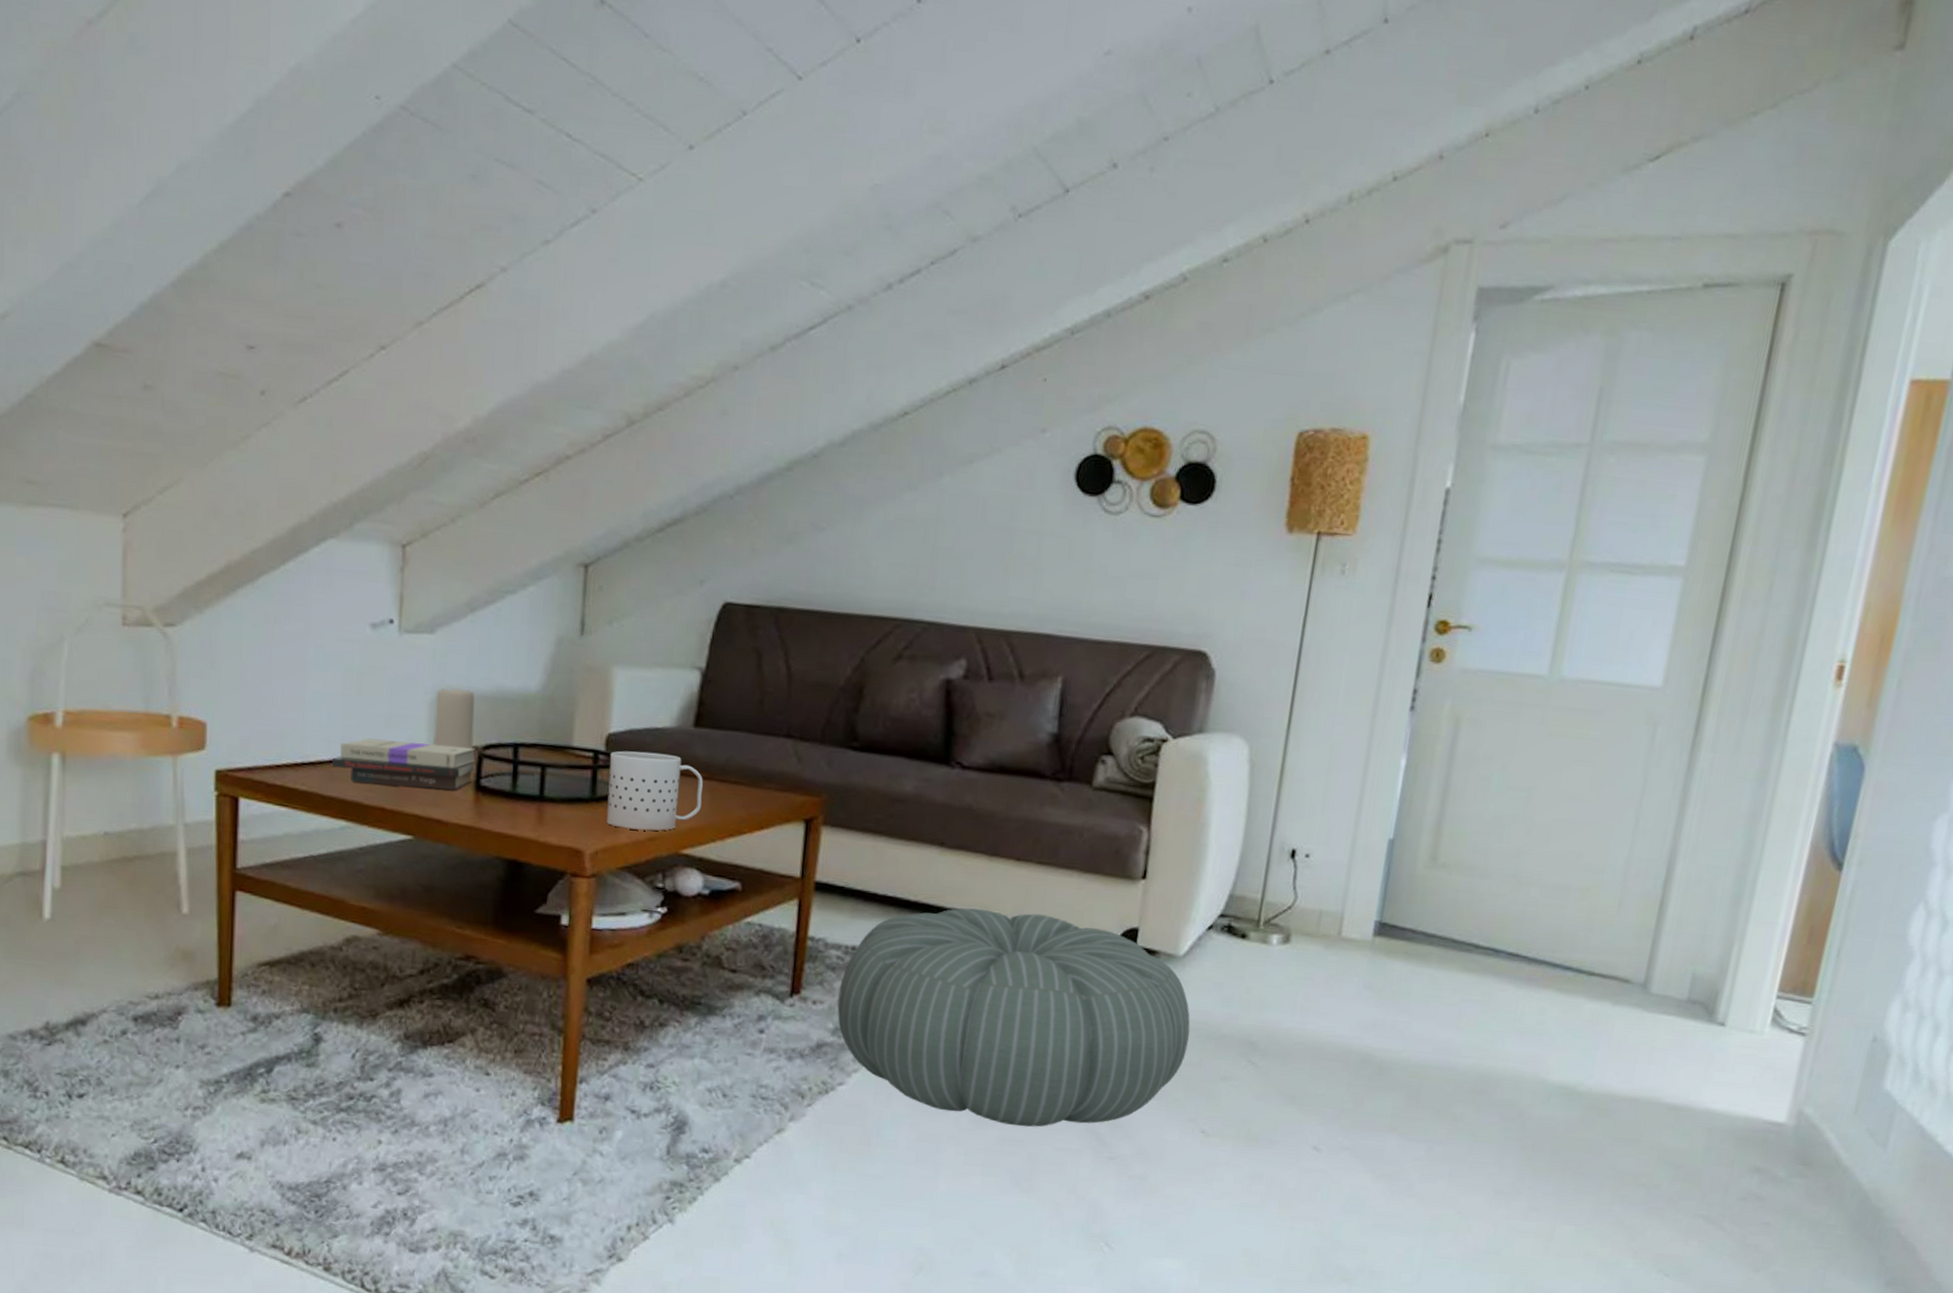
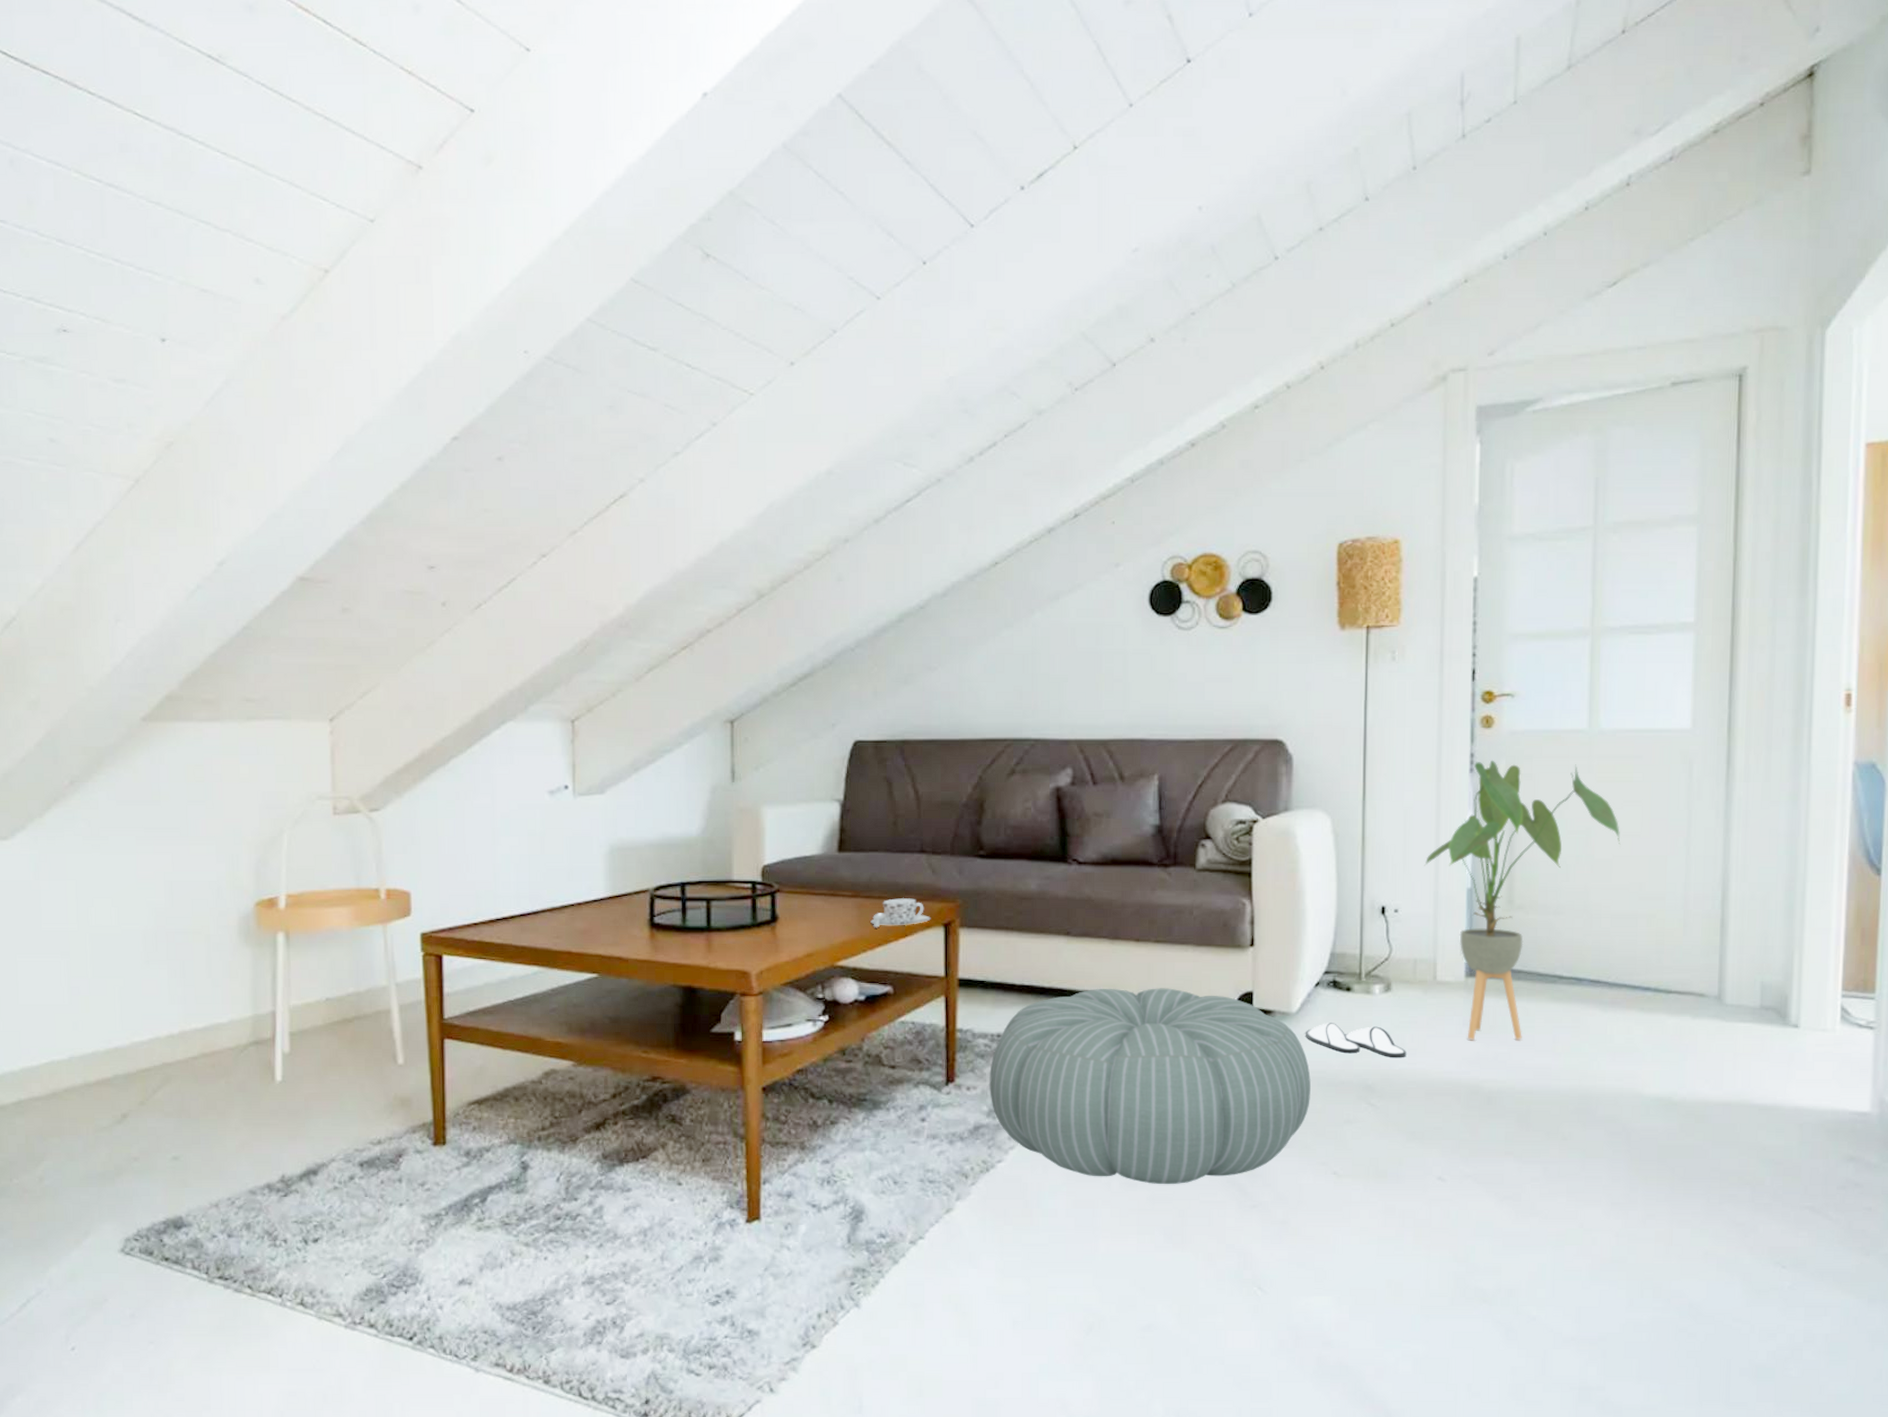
books: present [332,738,476,791] -> none [523,890,649,931]
candle: present [432,688,475,749] -> none [609,840,645,892]
mug: present [606,750,703,832] -> none [766,878,850,948]
teacup: none [723,785,792,817] -> present [870,898,931,927]
slippers: none [1190,970,1298,1016] -> present [1306,1023,1407,1057]
house plant: none [1345,698,1566,1010] -> present [1424,760,1621,1041]

